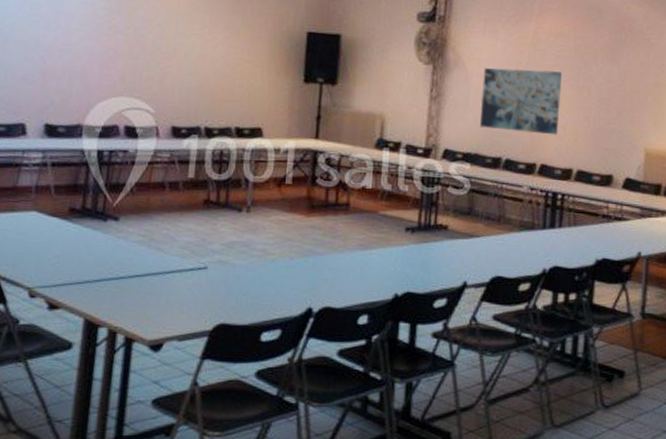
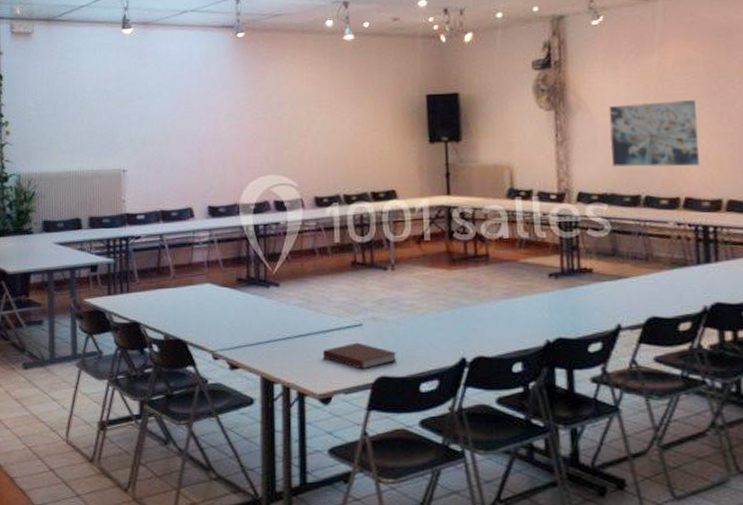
notebook: none [158,286,241,316] -> present [322,342,398,370]

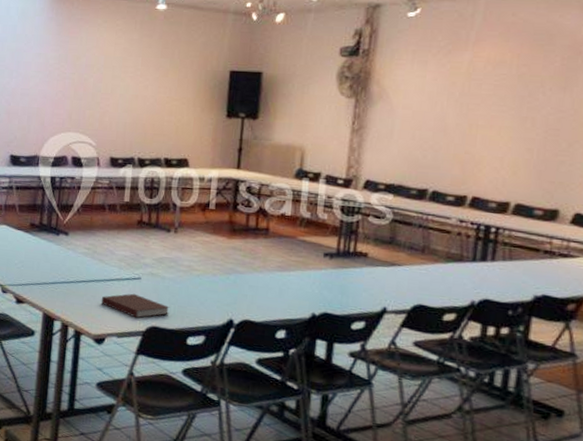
wall art: present [608,100,701,167] -> none [405,99,501,168]

